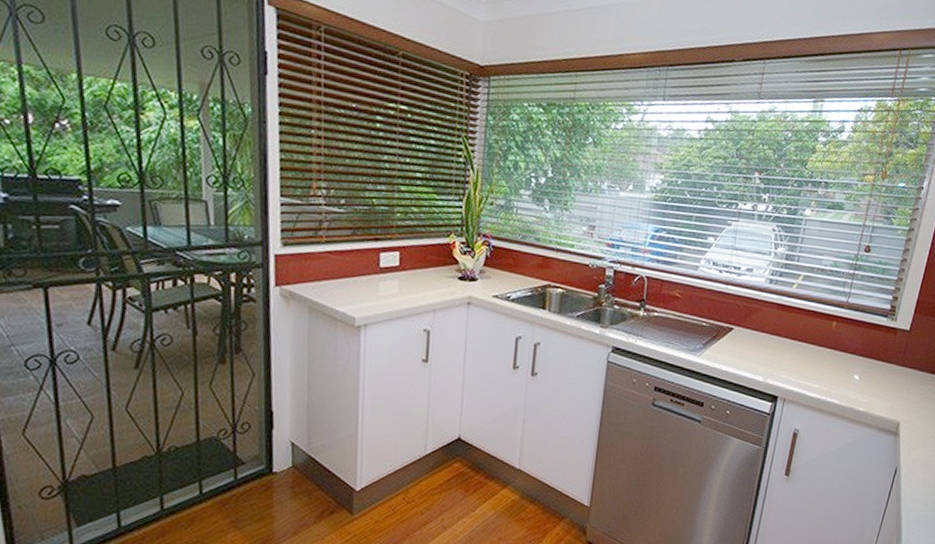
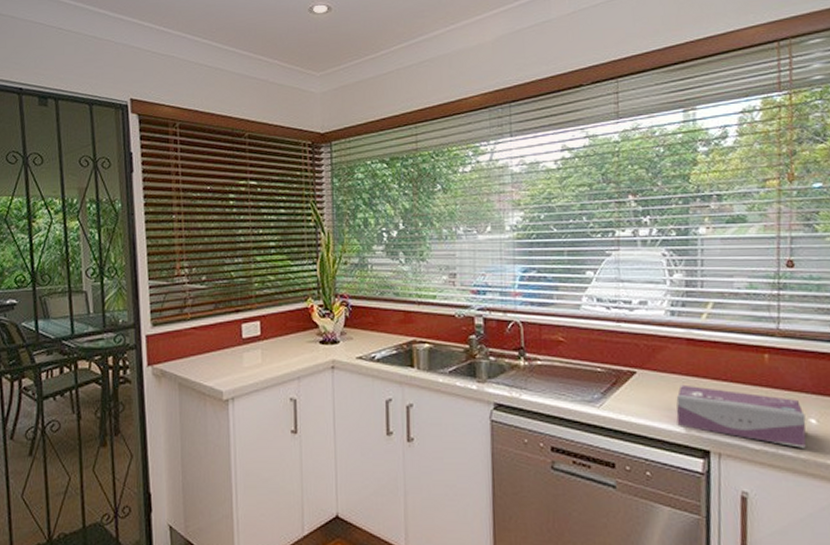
tissue box: none [757,341,852,398] -> present [676,384,807,448]

